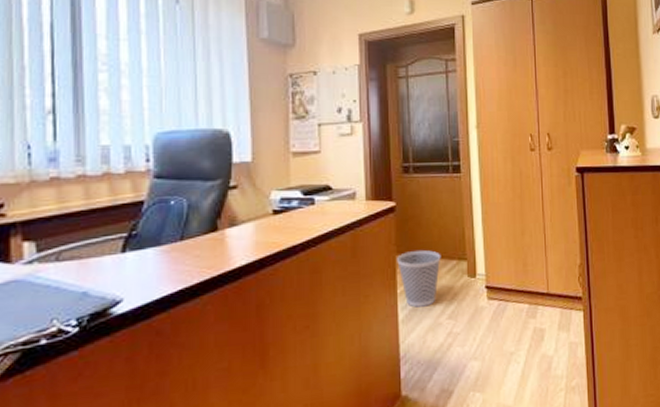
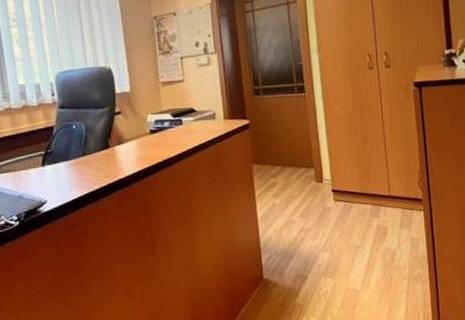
wastebasket: present [397,249,441,308] -> none [253,160,292,208]

